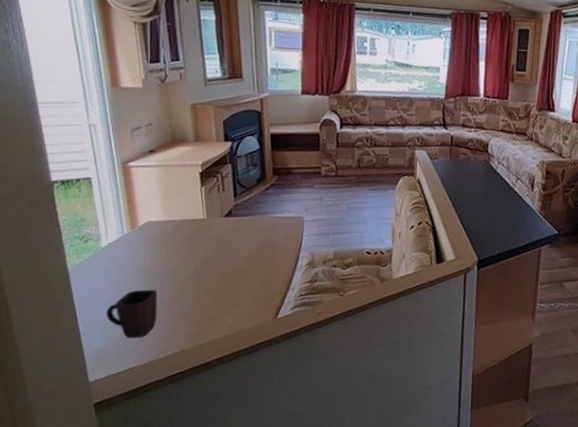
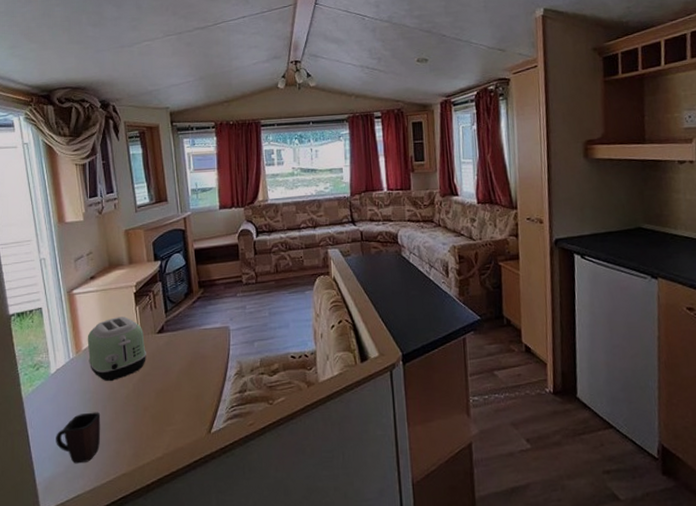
toaster: none [144,196,211,260] -> present [87,317,146,381]

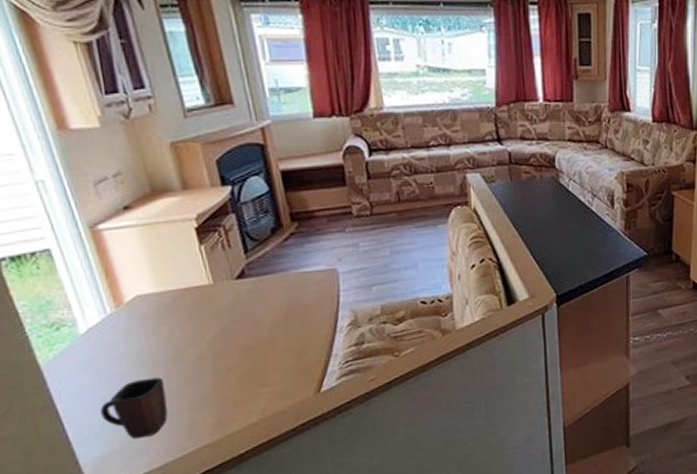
toaster: present [87,317,146,381] -> none [129,259,223,340]

